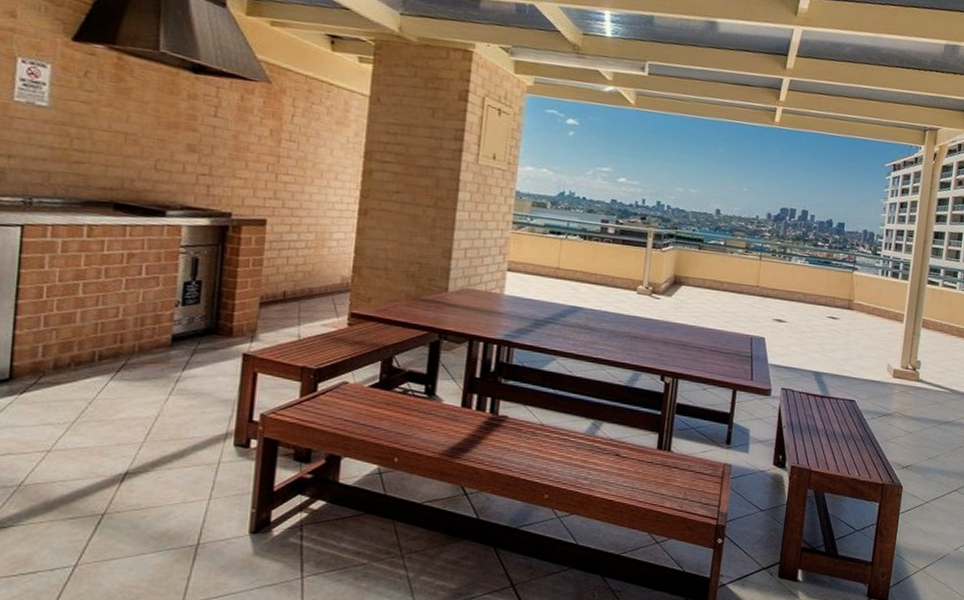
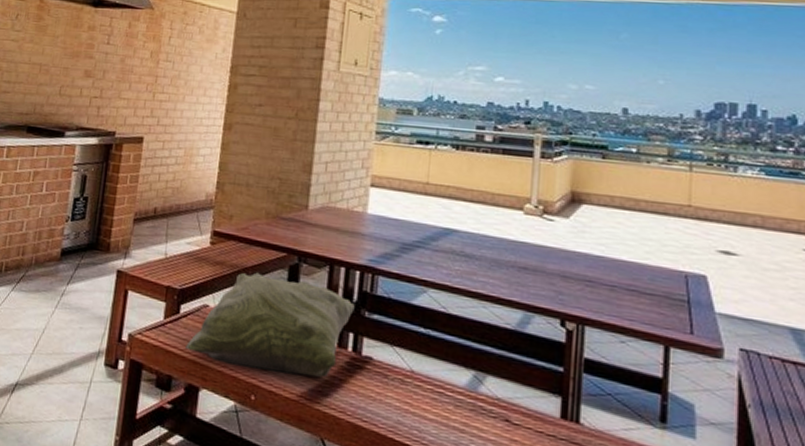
cushion: none [325,350,492,437] -> present [185,272,355,378]

